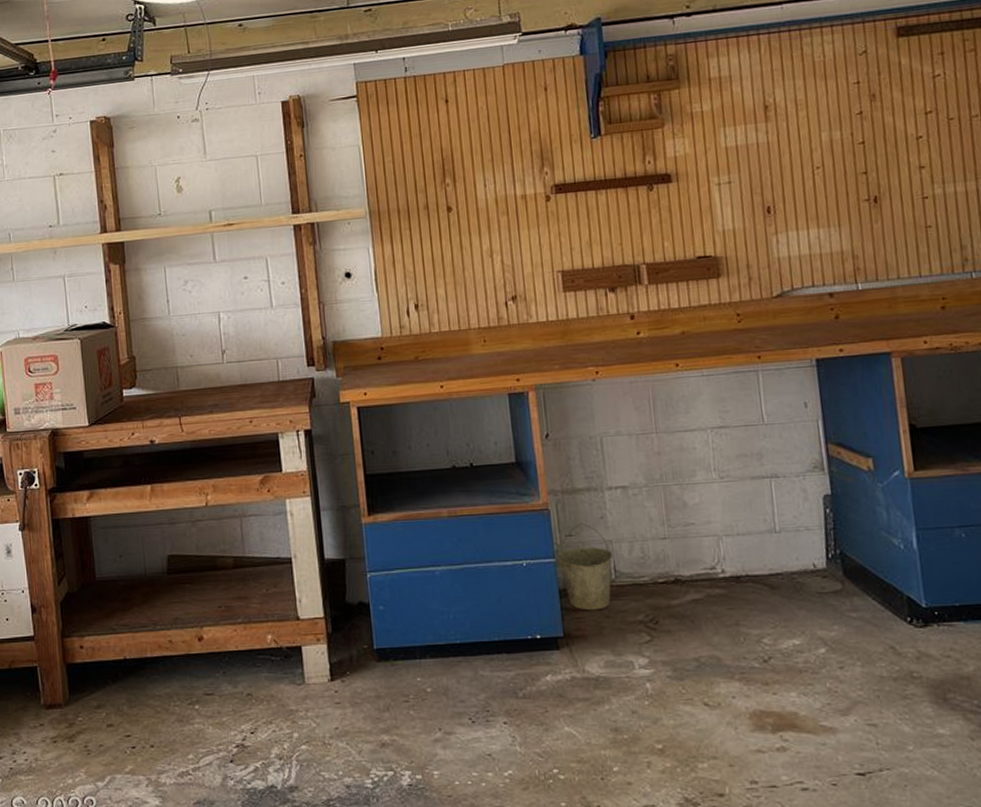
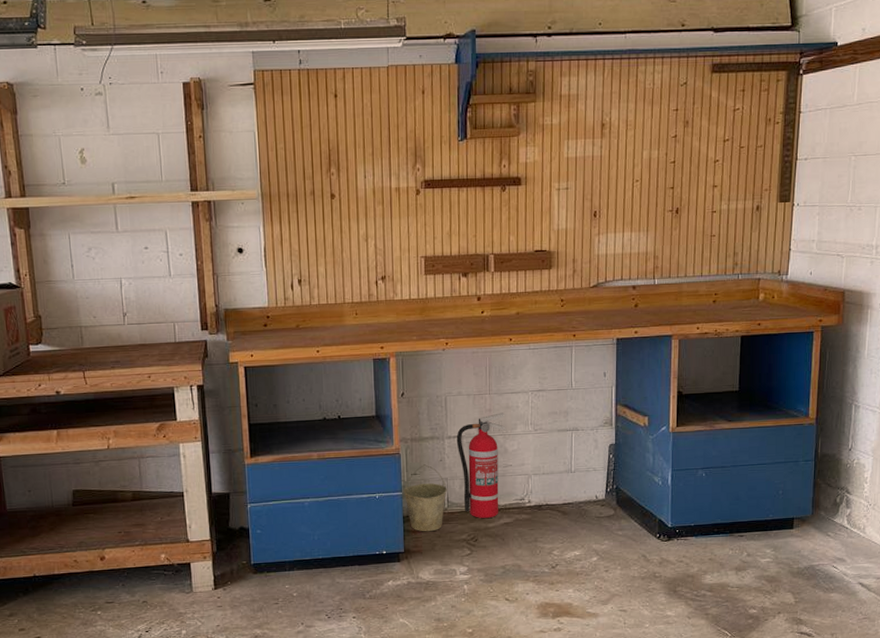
fire extinguisher: none [618,456,684,594] -> present [456,412,506,519]

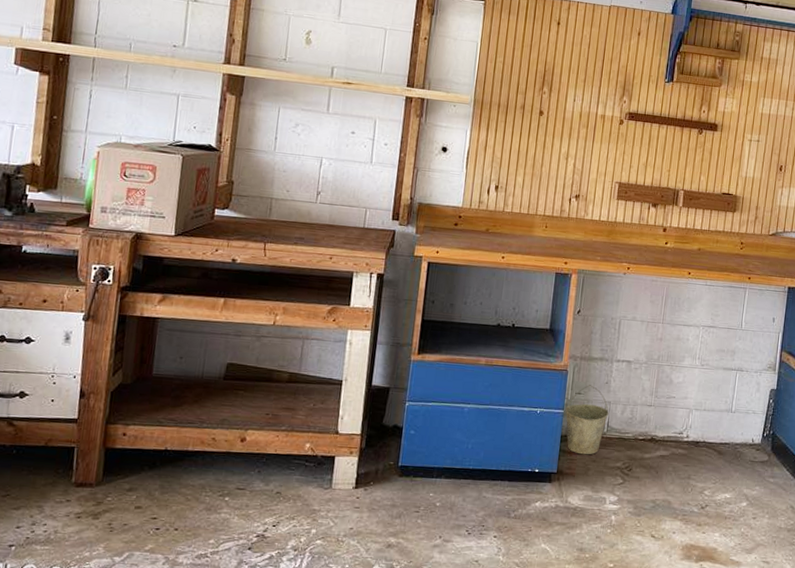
fire extinguisher: present [456,412,506,519] -> none [623,343,674,449]

